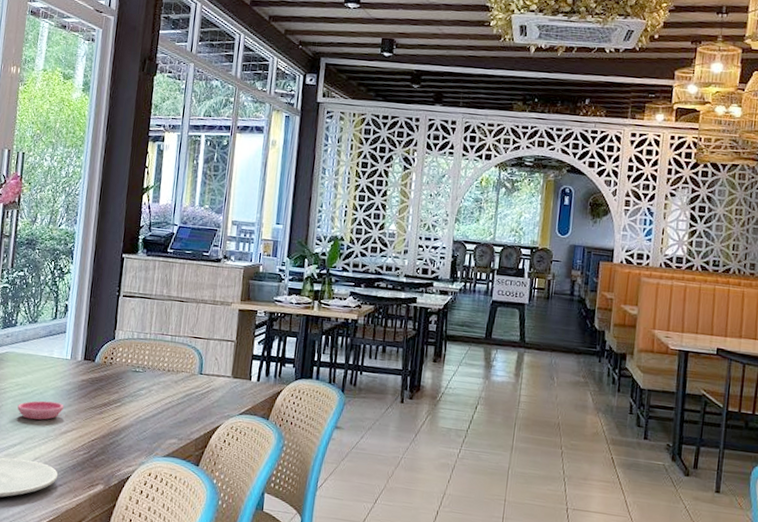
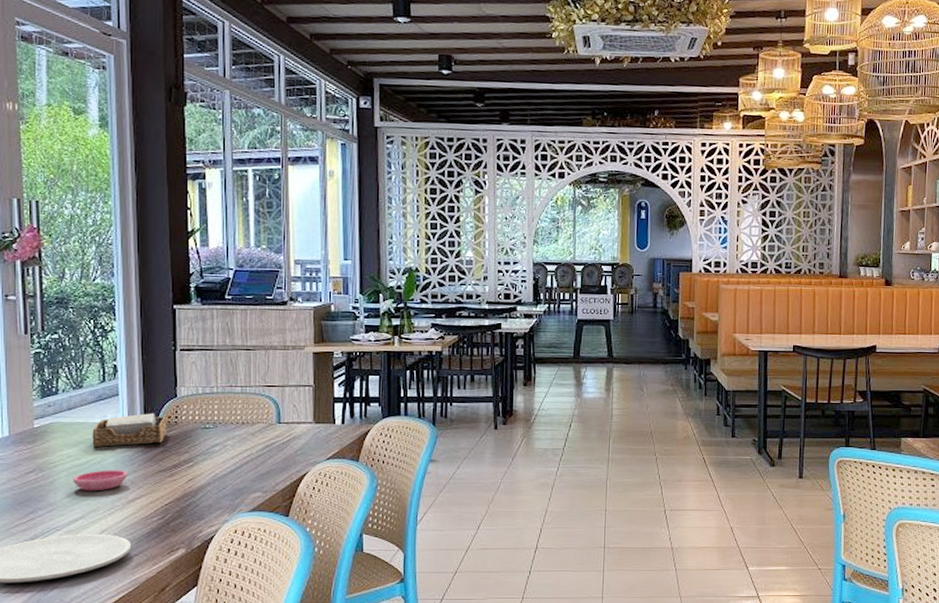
napkin holder: none [38,352,103,382] -> present [92,413,167,447]

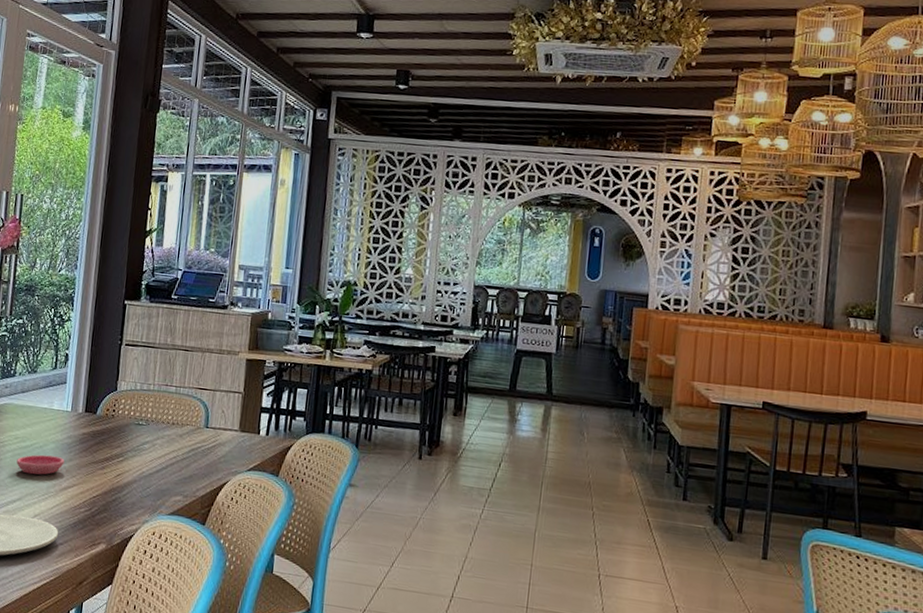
napkin holder: present [92,413,167,447] -> none [37,403,105,435]

